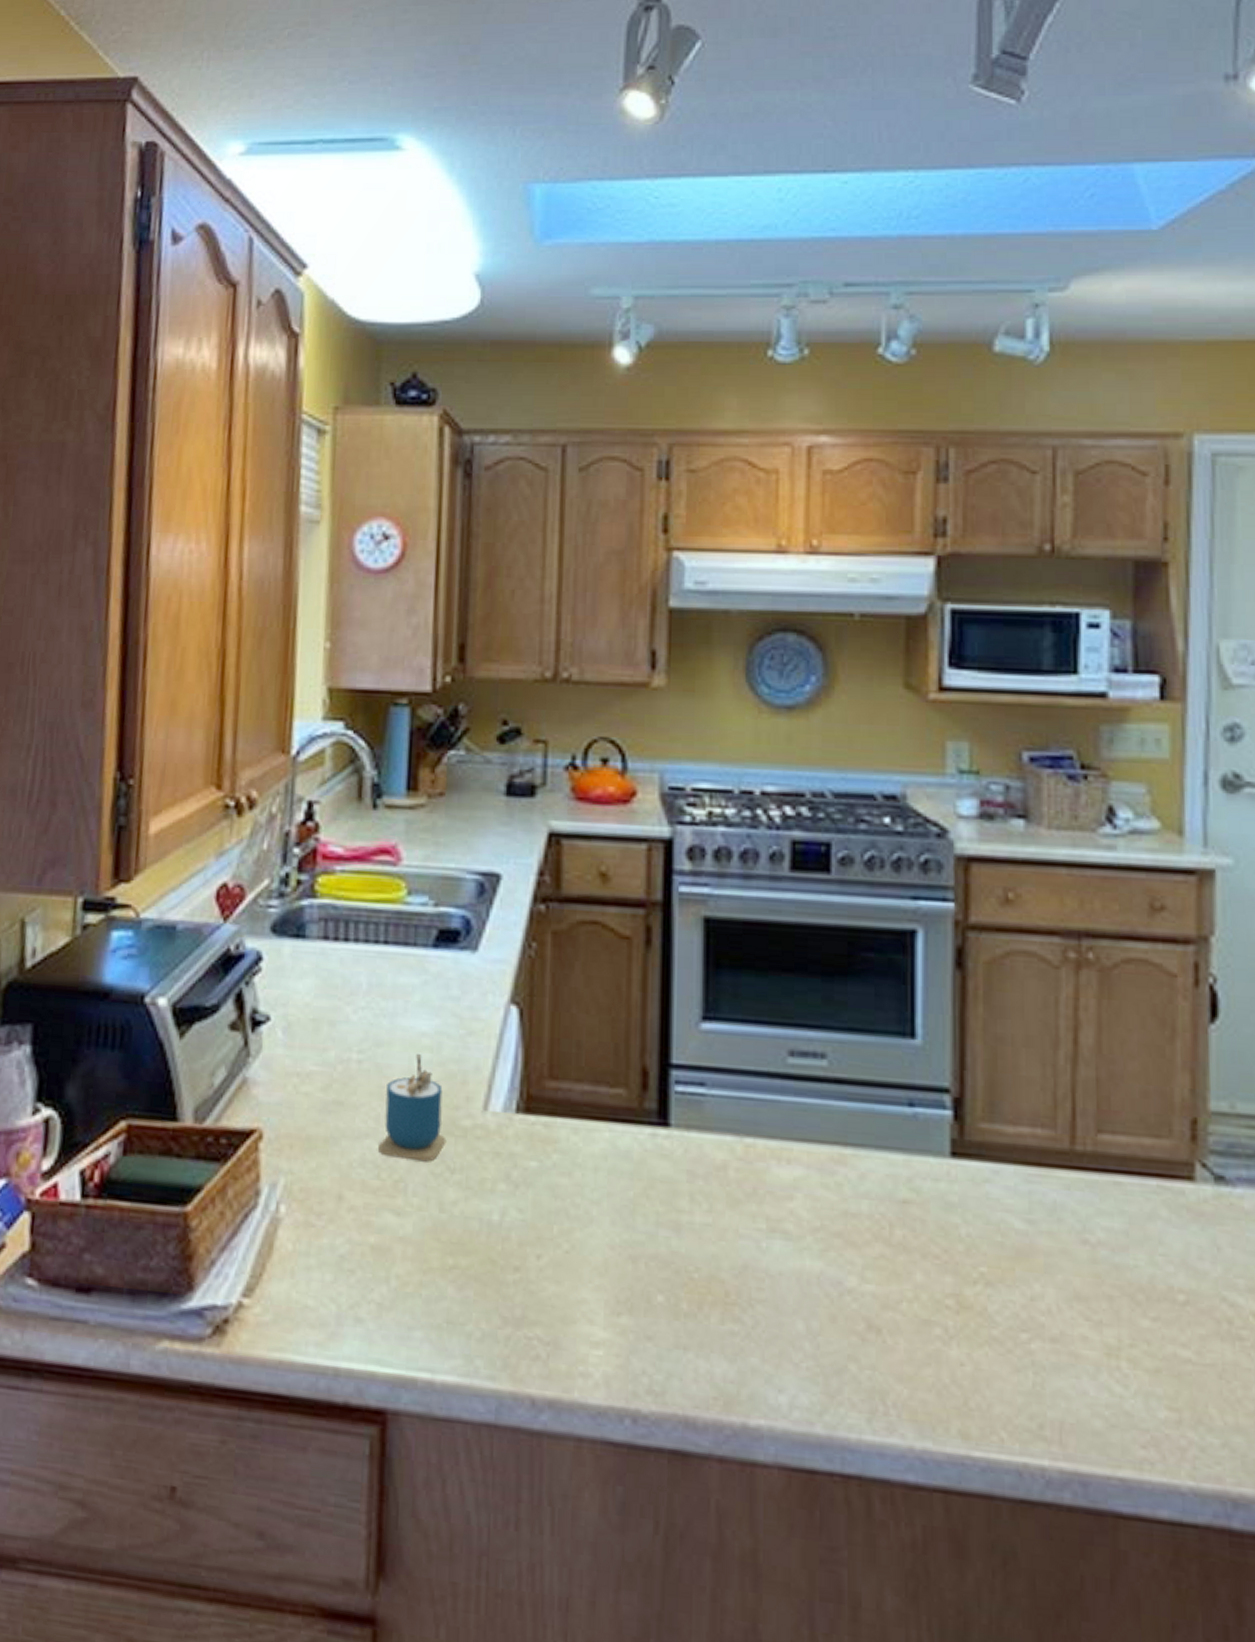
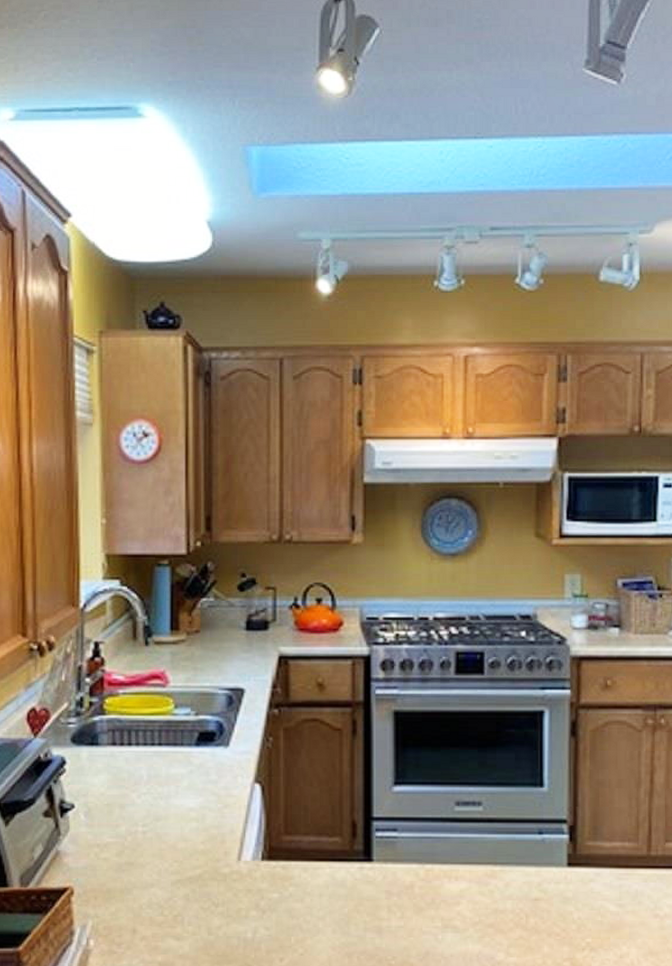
cup: present [379,1054,447,1162] -> none [161,824,211,900]

